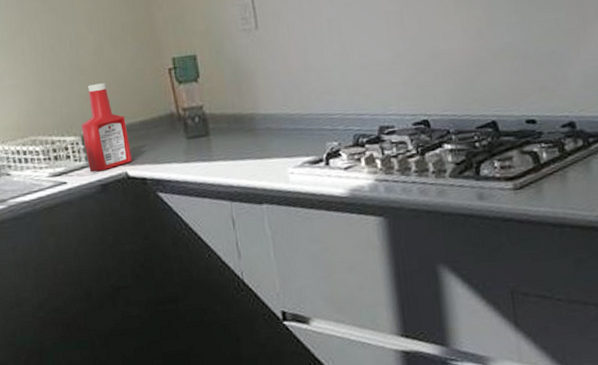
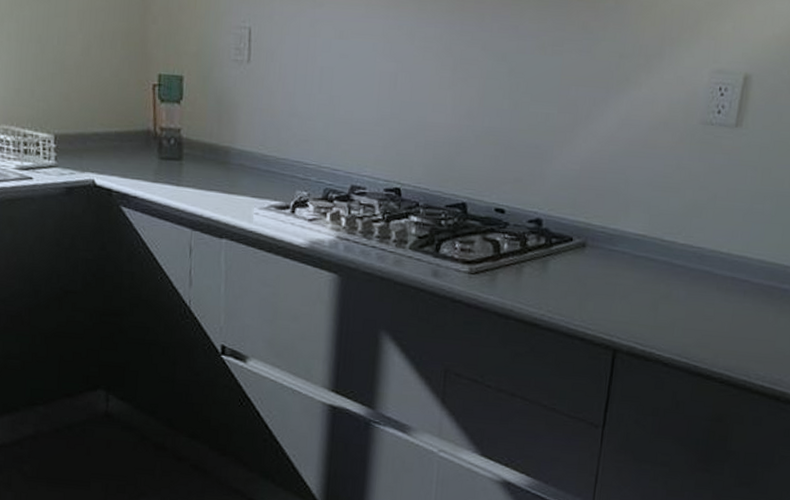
ketchup bottle: present [81,83,133,172] -> none [56,84,102,174]

